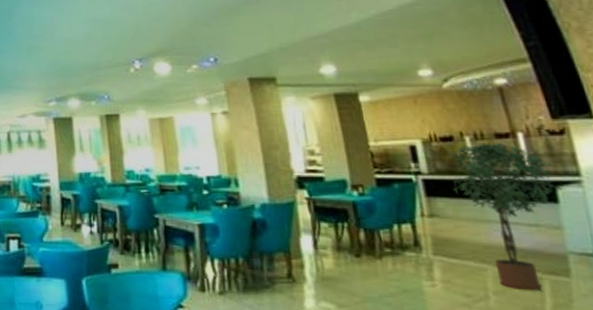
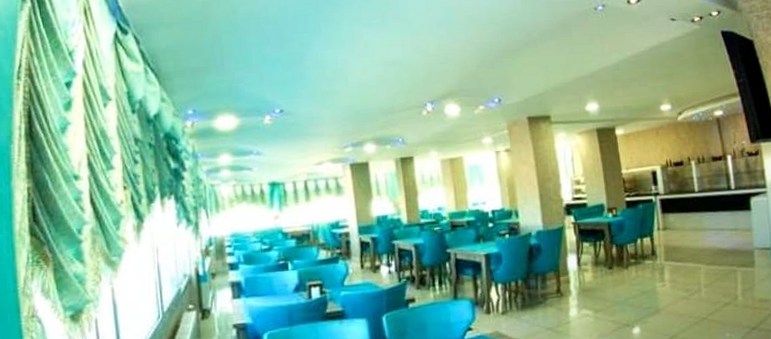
potted tree: present [448,142,567,292] -> none [679,164,757,282]

